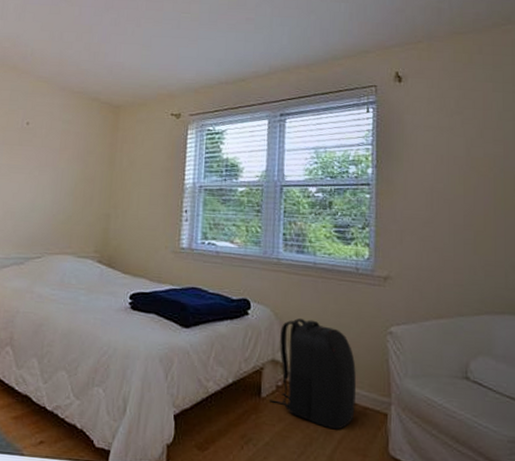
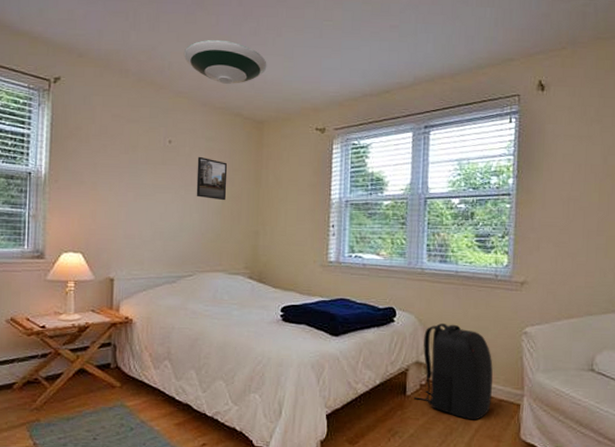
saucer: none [46,29,126,71] -> present [183,40,267,85]
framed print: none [50,138,83,183] -> present [196,156,228,201]

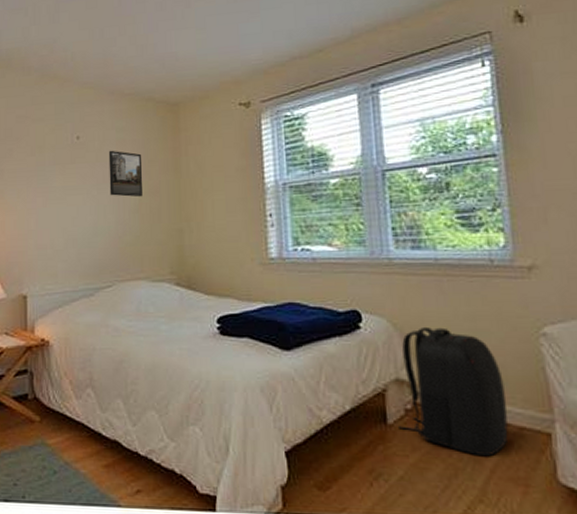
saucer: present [183,40,267,85] -> none [86,21,177,68]

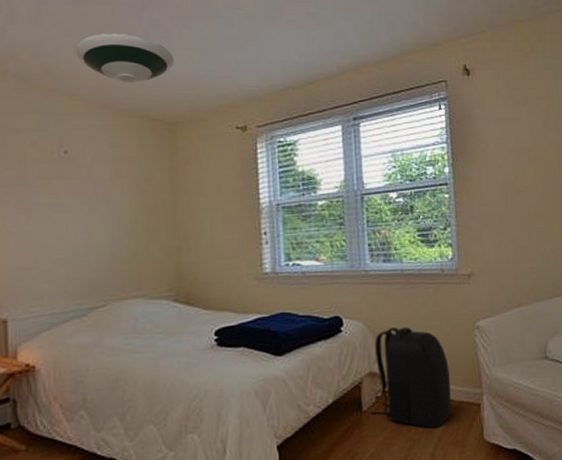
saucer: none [86,21,177,68] -> present [74,34,175,84]
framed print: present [108,150,144,197] -> none [101,166,140,216]

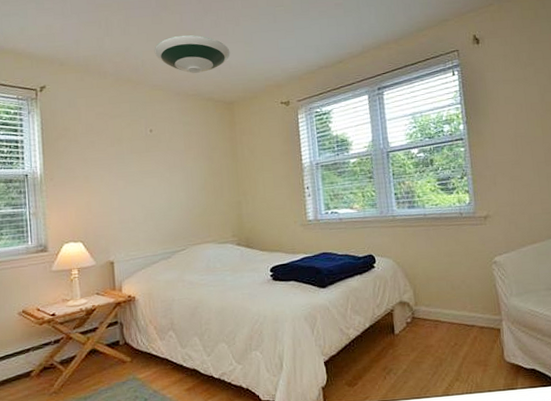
backpack: present [370,327,451,428] -> none [402,262,474,349]

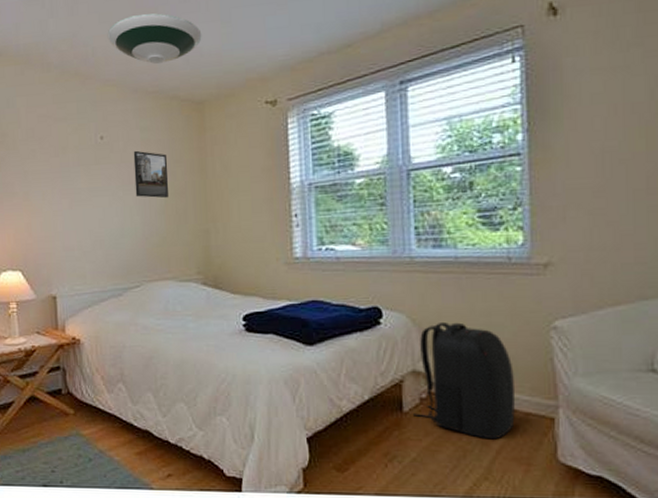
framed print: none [177,140,208,178] -> present [133,150,169,199]
backpack: none [402,262,474,349] -> present [412,322,516,440]

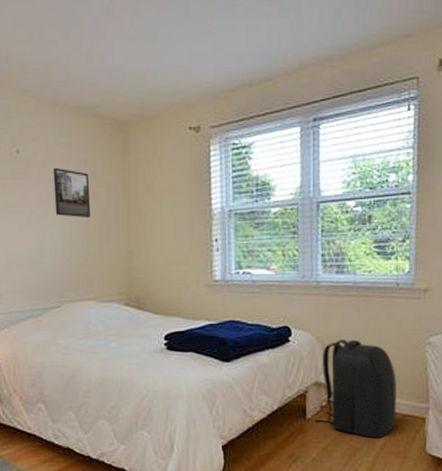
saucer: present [107,13,202,65] -> none [23,23,126,79]

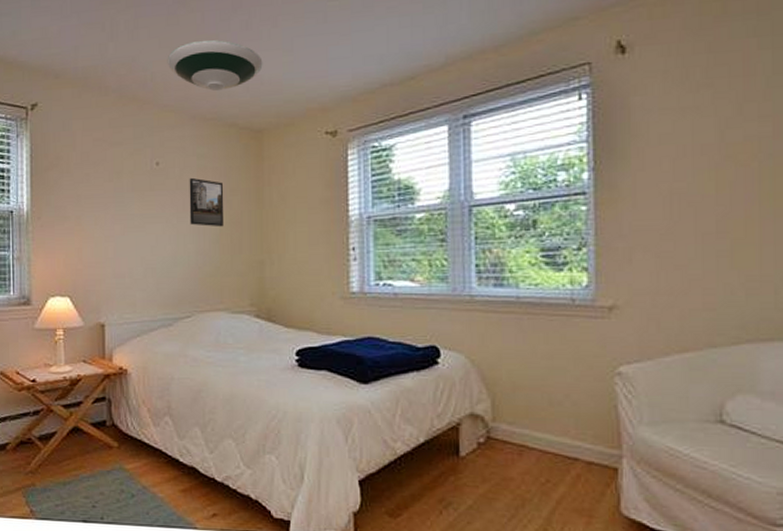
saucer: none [23,23,126,79] -> present [167,40,263,92]
backpack: present [314,339,397,438] -> none [469,364,578,489]

